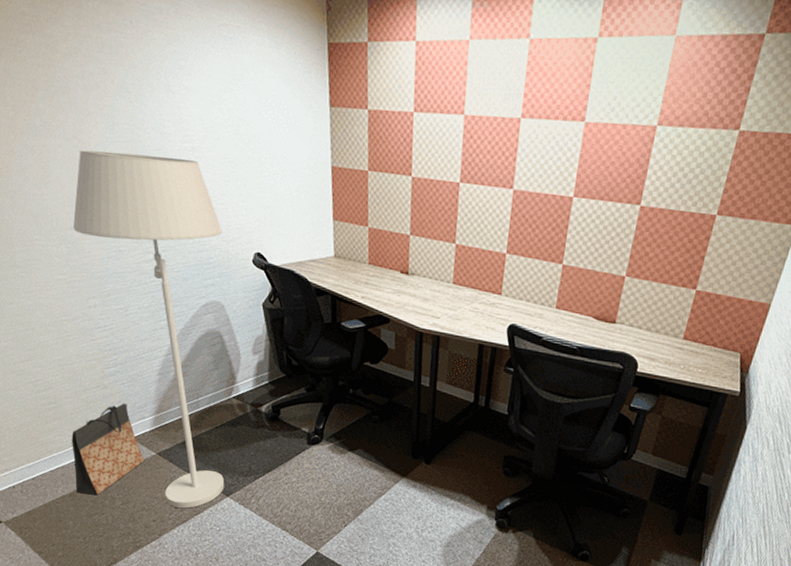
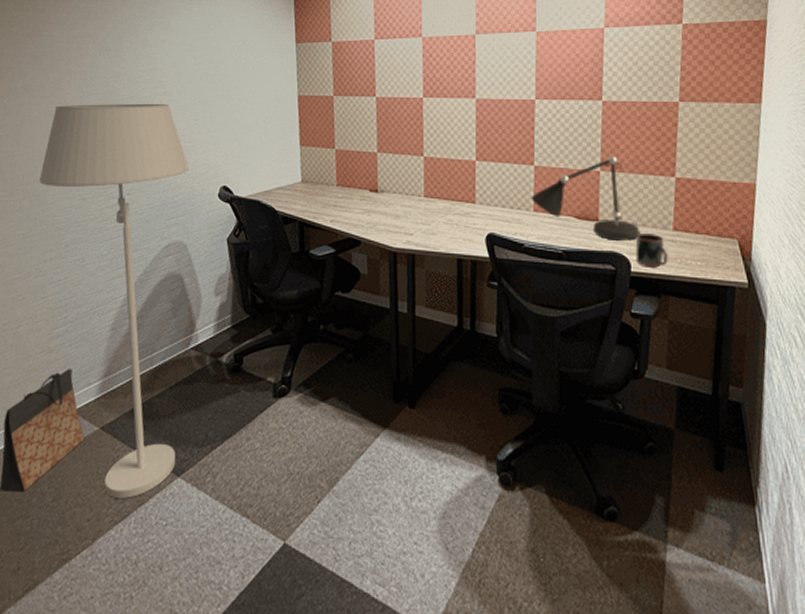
desk lamp: none [554,262,653,344] -> present [530,155,641,241]
mug: none [643,338,674,371] -> present [635,232,668,268]

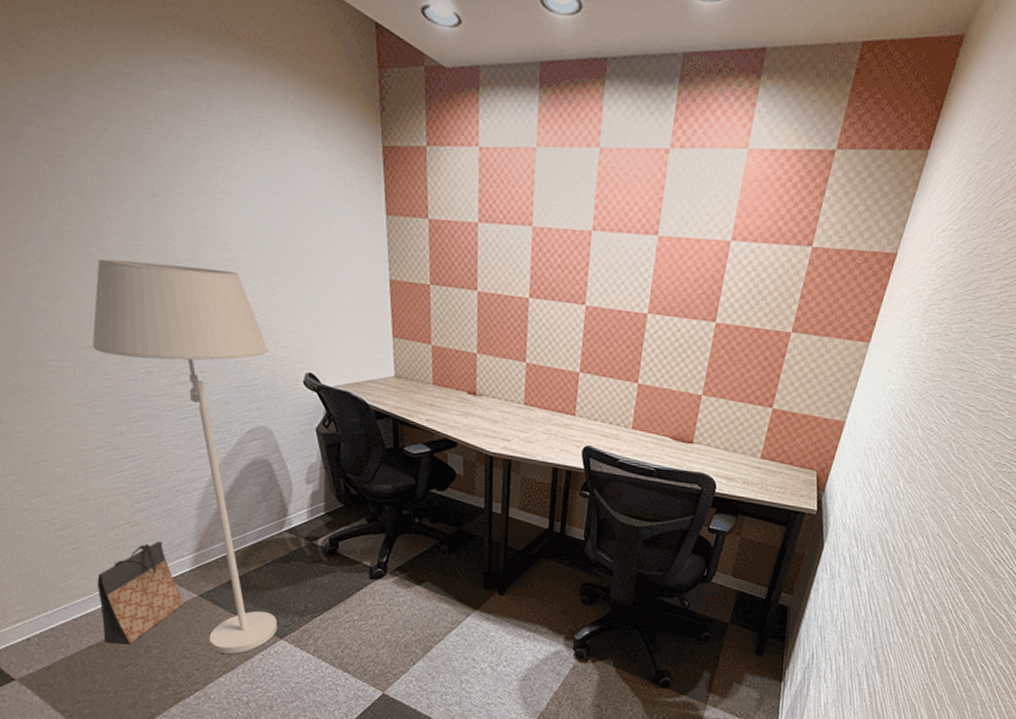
desk lamp: present [530,155,641,241] -> none [630,380,731,464]
mug: present [635,232,668,268] -> none [721,457,752,491]

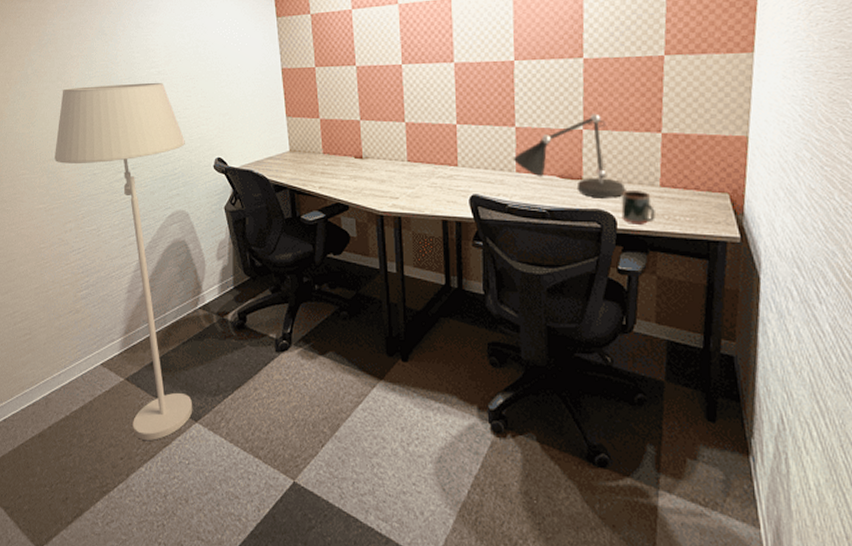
bag: present [97,540,185,645] -> none [43,326,113,434]
desk lamp: none [630,380,731,464] -> present [512,113,626,198]
mug: none [721,457,752,491] -> present [621,189,656,224]

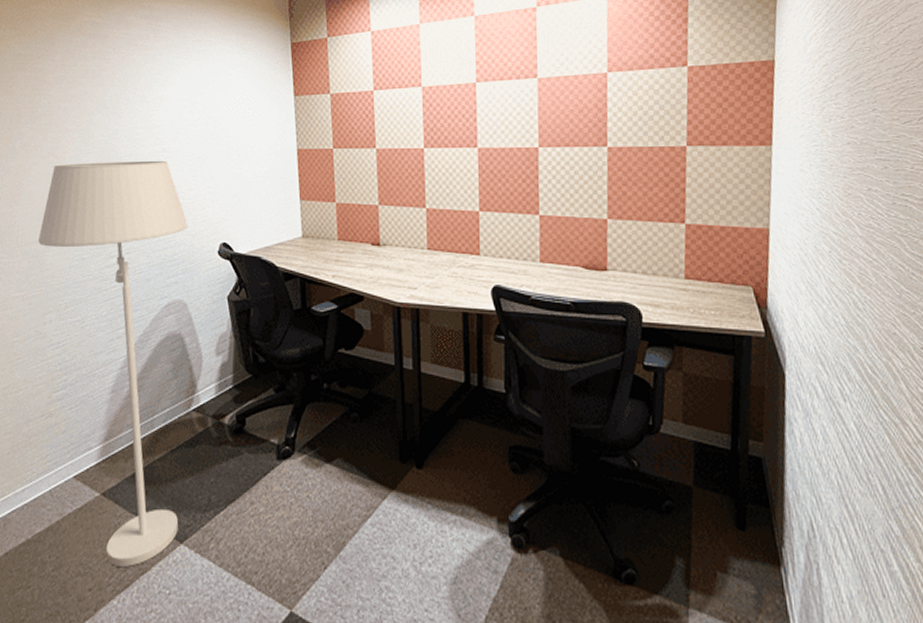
desk lamp: present [512,113,626,198] -> none [536,203,651,290]
mug: present [621,189,656,224] -> none [646,281,681,318]

